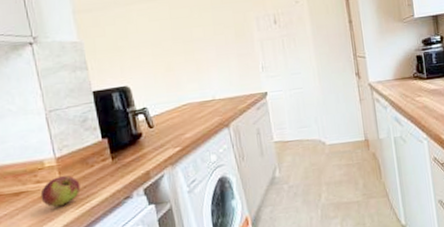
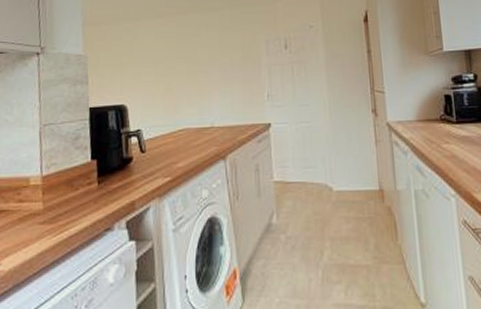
apple: present [40,175,81,207] -> none [20,197,62,231]

